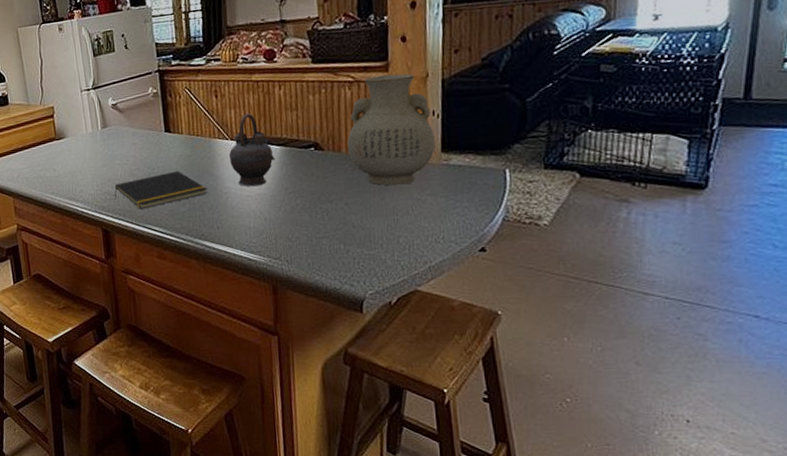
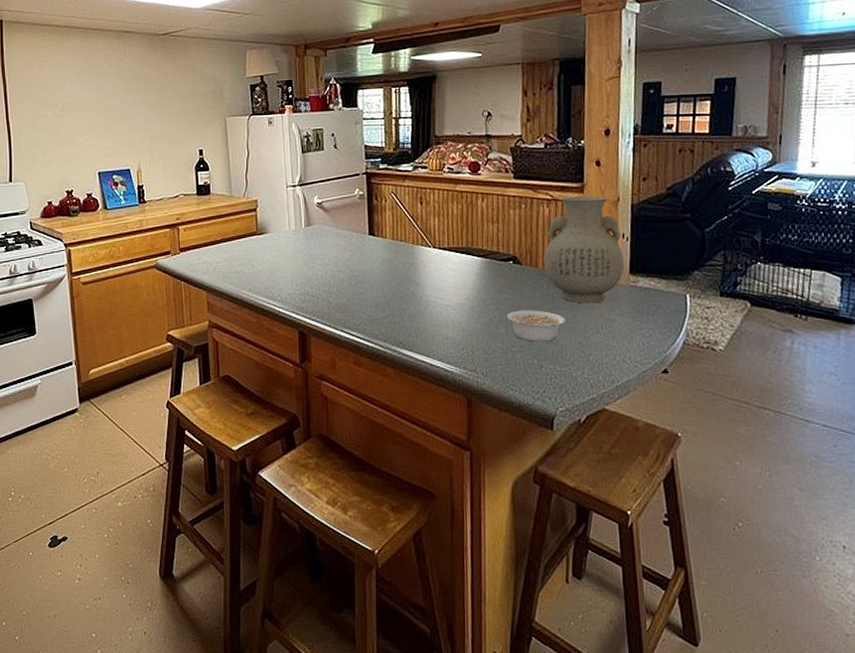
notepad: present [114,171,208,209] -> none [313,275,409,313]
teapot: present [228,113,275,187] -> none [430,223,476,296]
legume: none [310,195,372,227] -> present [507,310,565,342]

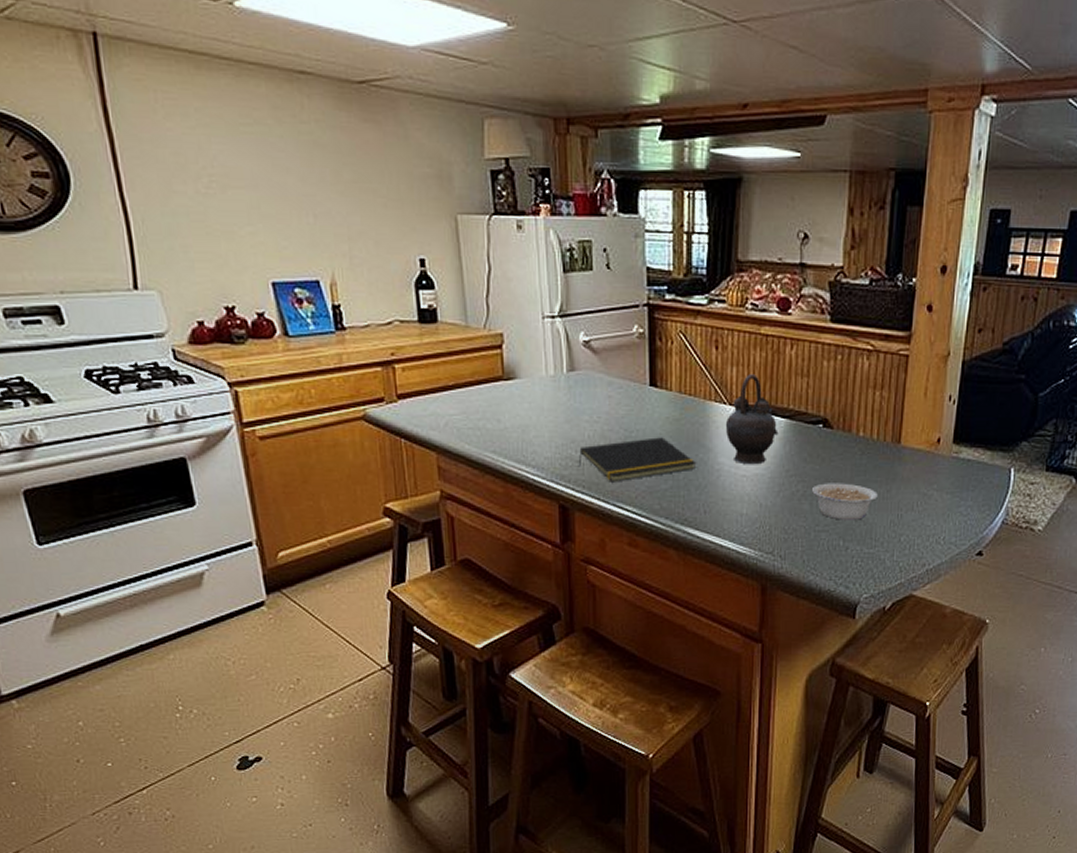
notepad: none [313,275,409,313] -> present [578,437,697,483]
teapot: none [430,223,476,296] -> present [725,374,779,465]
vase: present [544,195,624,304] -> none [859,347,948,476]

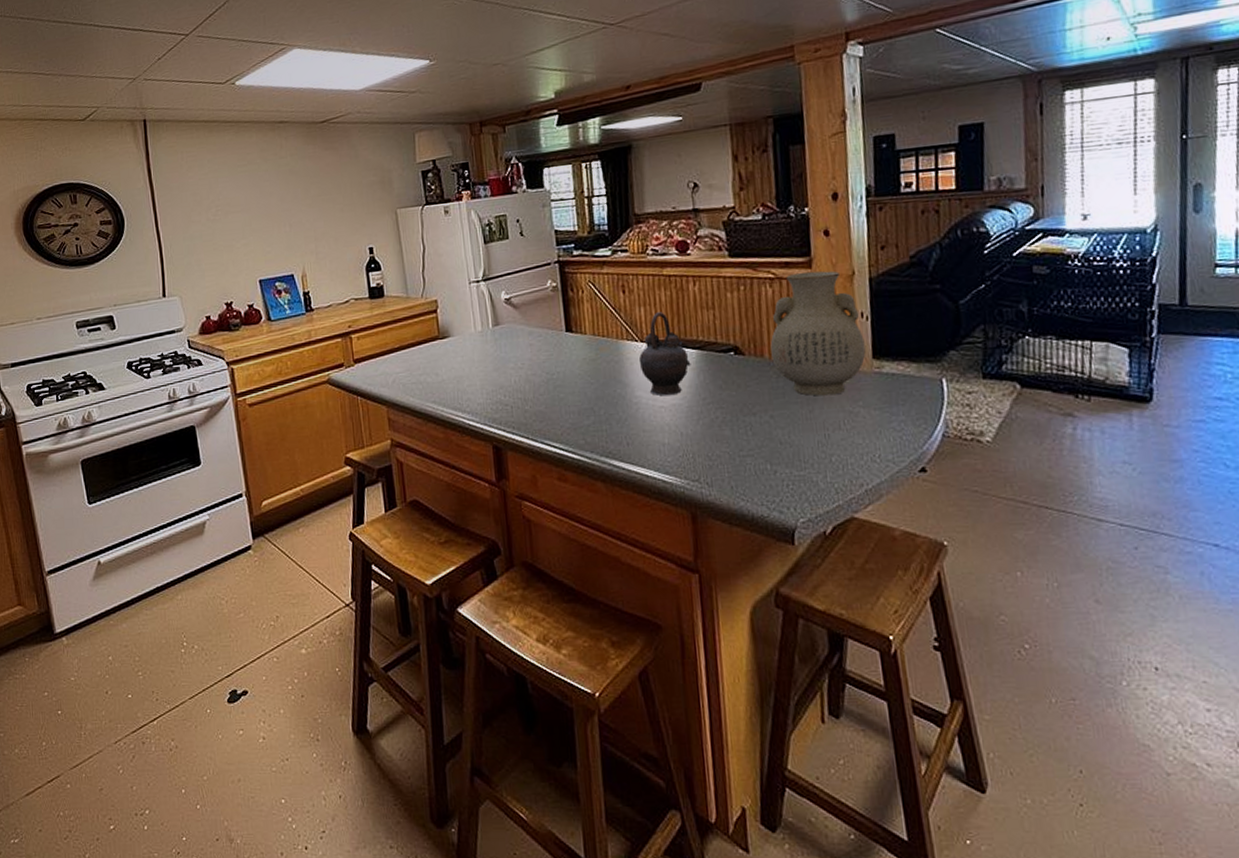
notepad: present [578,437,697,483] -> none [507,377,616,422]
legume: present [812,483,878,520] -> none [731,406,800,444]
vase: none [859,347,948,476] -> present [770,271,866,397]

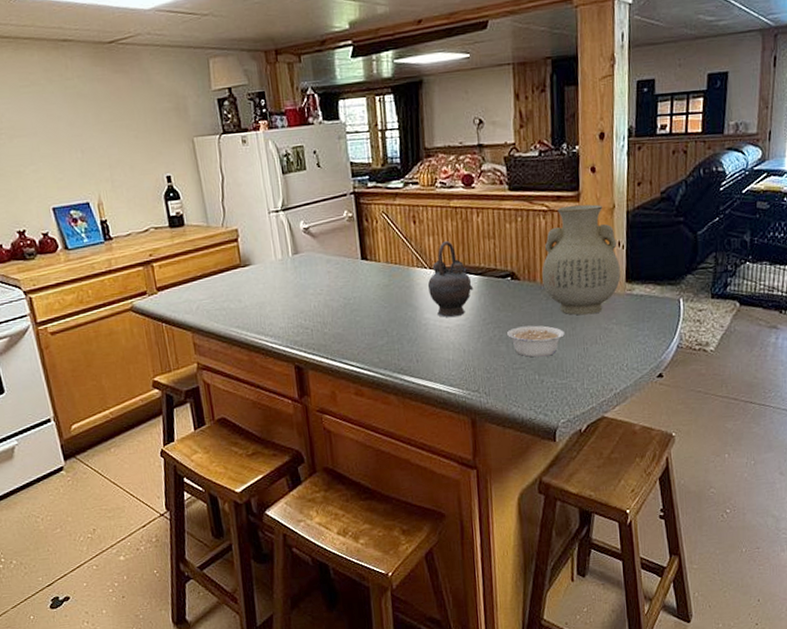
legume: none [731,406,800,444] -> present [507,325,565,358]

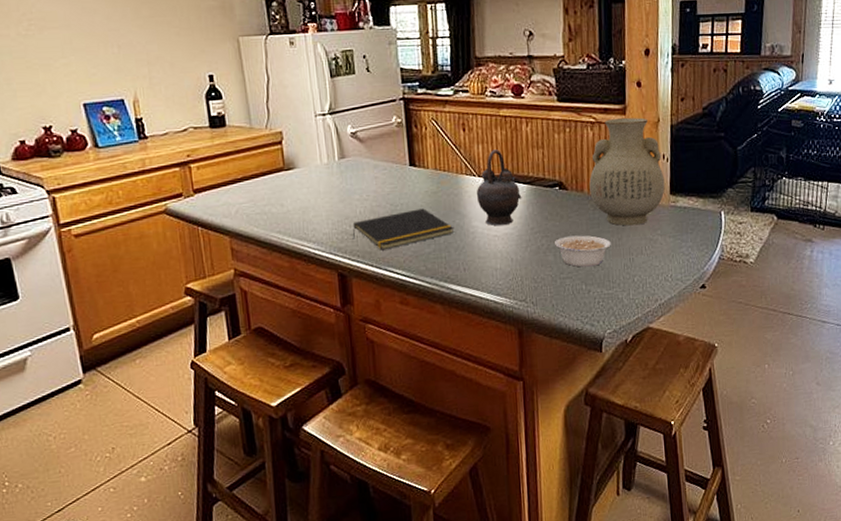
notepad: none [307,301,407,343] -> present [352,208,455,250]

